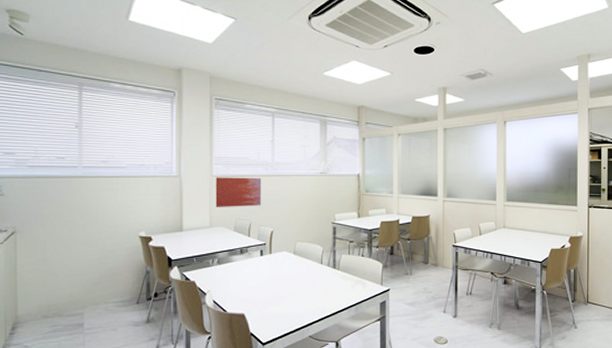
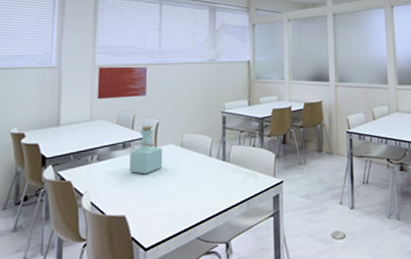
bottle: none [247,234,278,278] -> present [129,126,163,175]

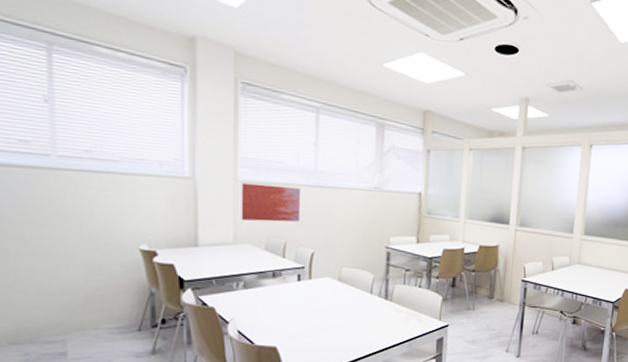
bottle: present [129,126,163,175] -> none [281,255,319,307]

